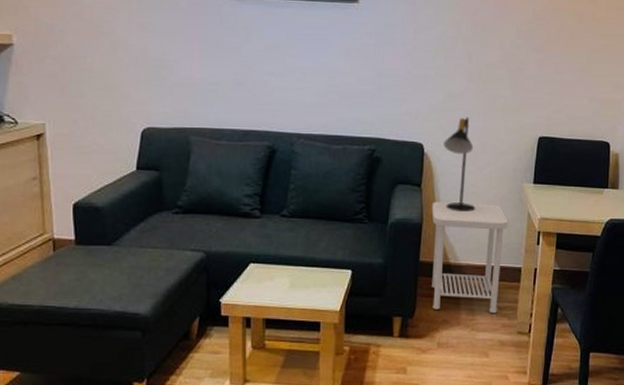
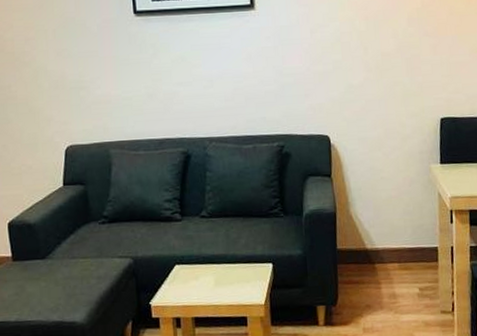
side table: present [431,201,508,313] -> none [343,187,420,295]
table lamp: present [443,117,476,212] -> none [348,106,387,198]

